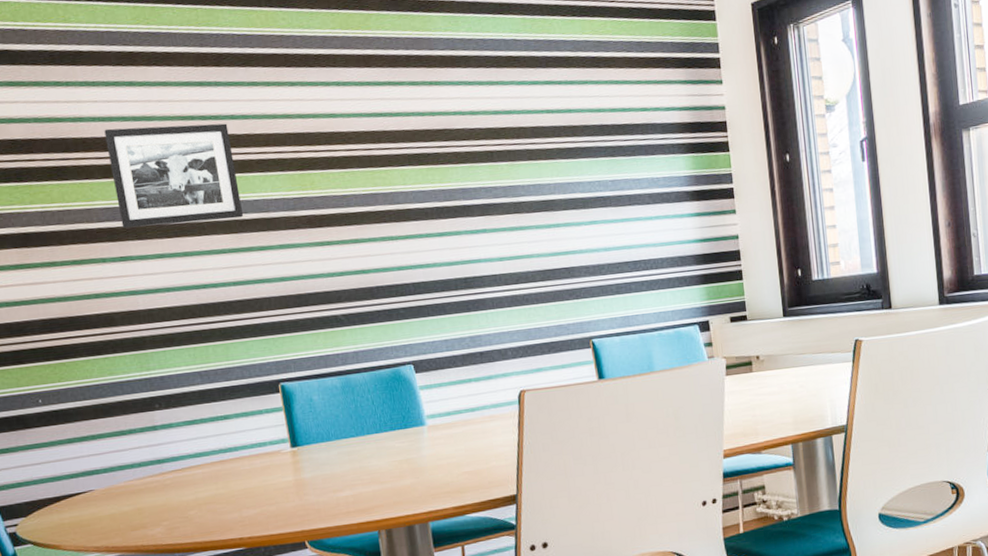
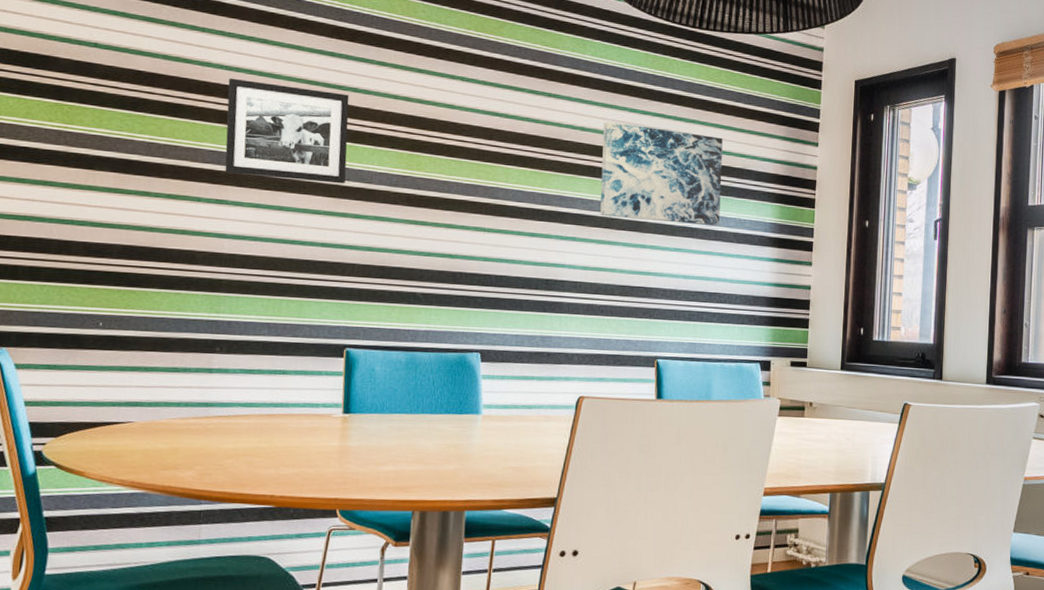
wall art: none [492,94,632,202] -> present [600,122,723,226]

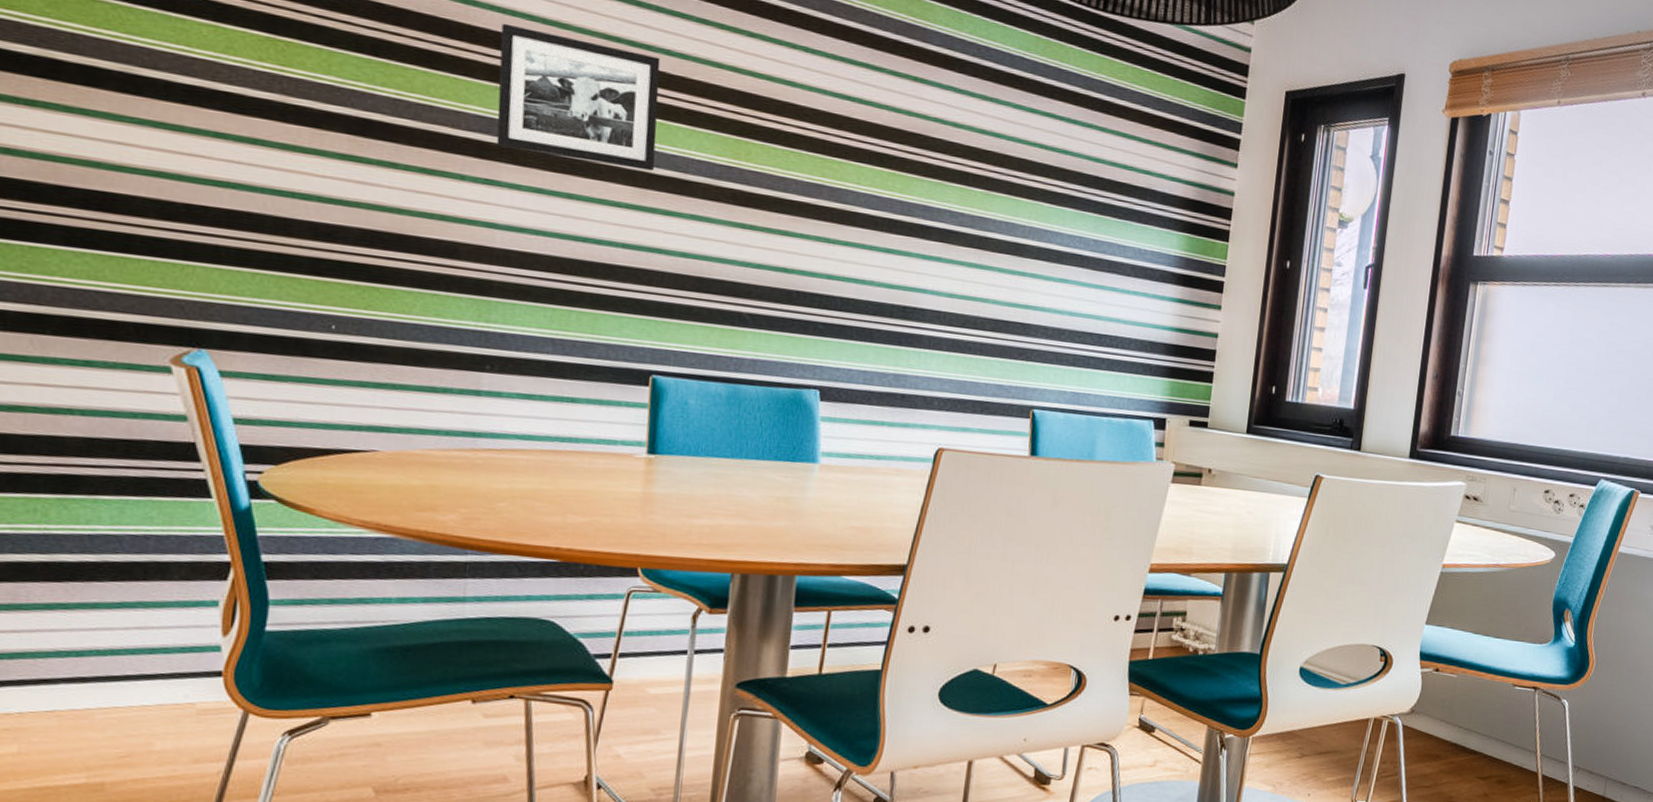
wall art: present [600,122,723,226] -> none [972,118,1125,255]

